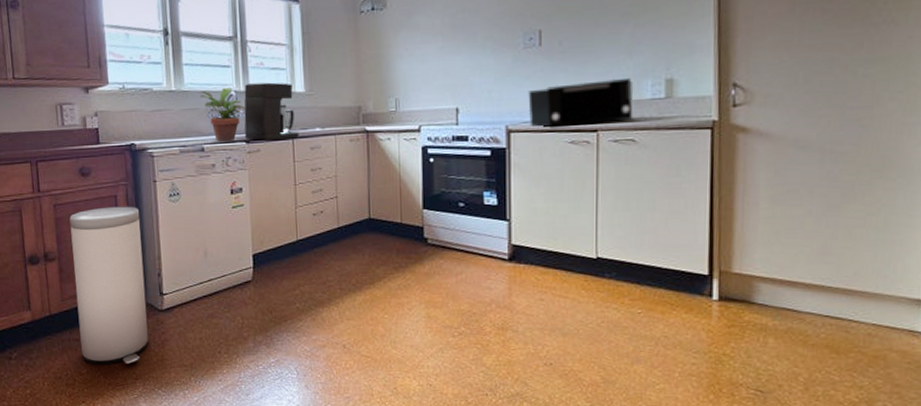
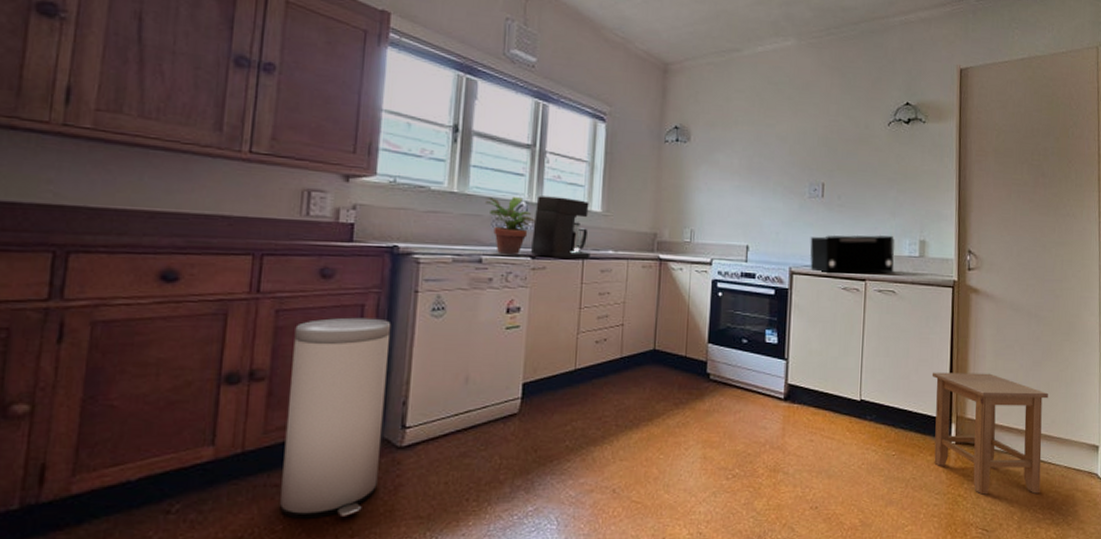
stool: none [685,222,850,354] -> present [931,372,1048,495]

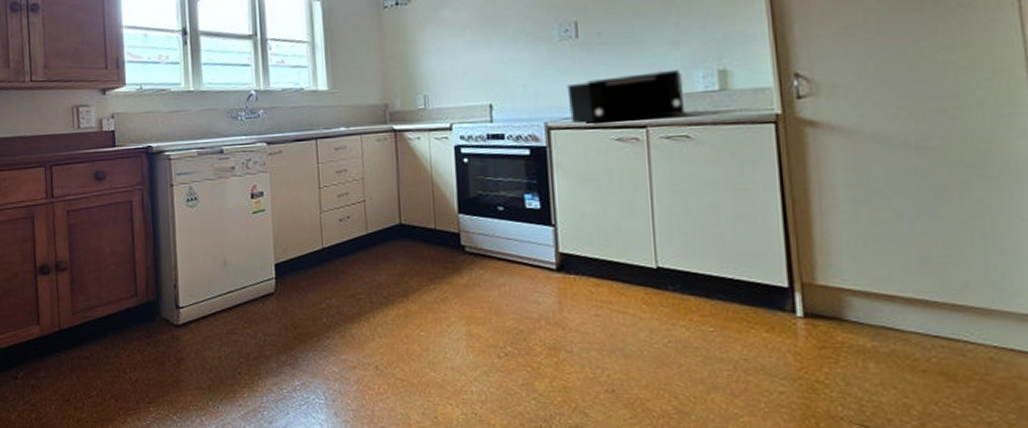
pedal bin: present [279,317,392,519] -> none [83,212,163,387]
potted plant: present [484,197,536,254] -> none [218,87,267,143]
coffee maker: present [530,196,591,261] -> none [264,80,323,142]
stool: present [931,372,1048,495] -> none [756,227,953,382]

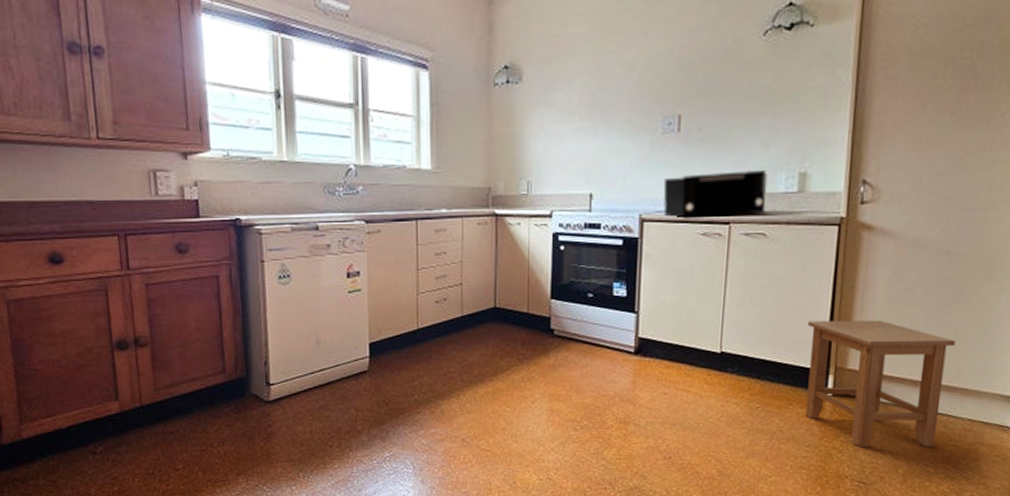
stool: none [756,227,953,382] -> present [805,320,955,448]

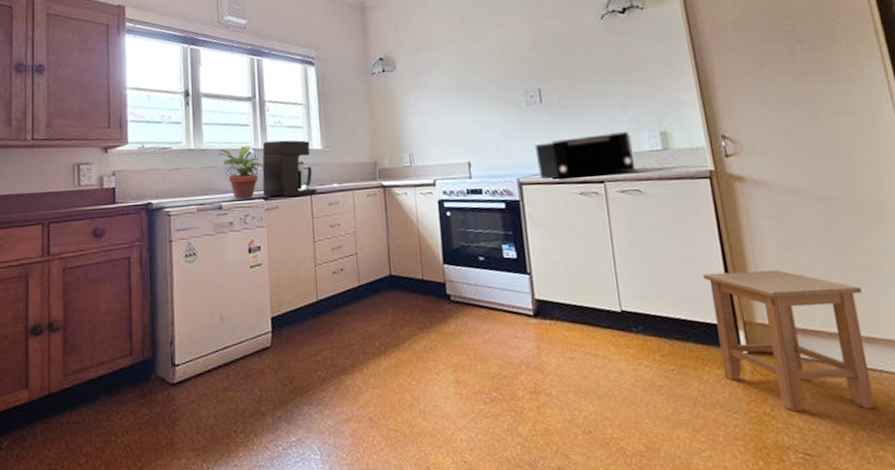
potted plant: none [314,161,367,220] -> present [218,146,265,199]
coffee maker: none [363,157,424,222] -> present [262,140,317,198]

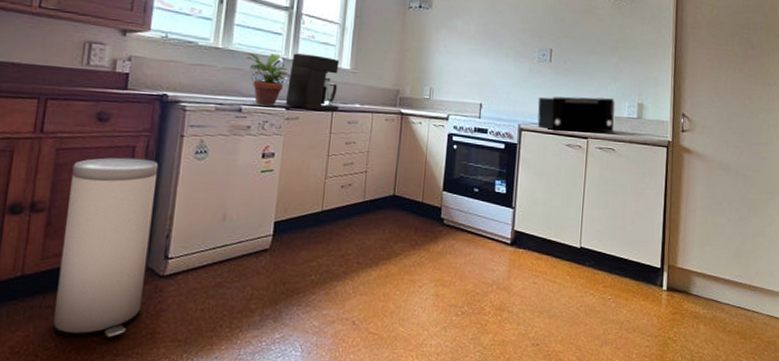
pedal bin: none [79,268,157,453] -> present [52,157,159,338]
stool: present [702,269,875,412] -> none [646,224,753,339]

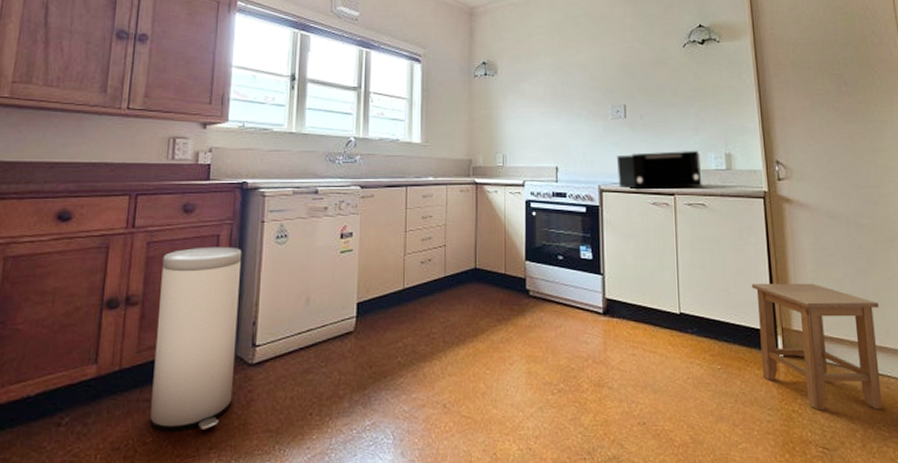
potted plant: present [246,53,292,105] -> none [319,134,364,185]
coffee maker: present [285,53,339,113] -> none [359,131,413,188]
stool: none [646,224,753,339] -> present [751,283,882,411]

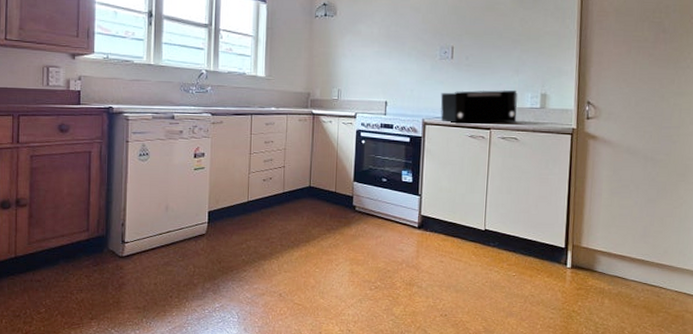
pedal bin: present [149,246,242,432] -> none [41,161,111,306]
stool: present [751,283,882,411] -> none [550,207,662,313]

